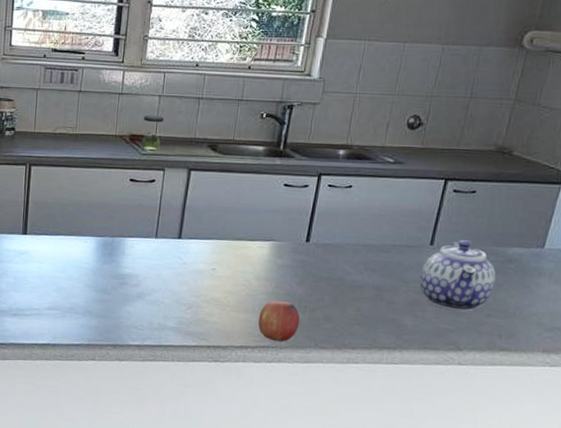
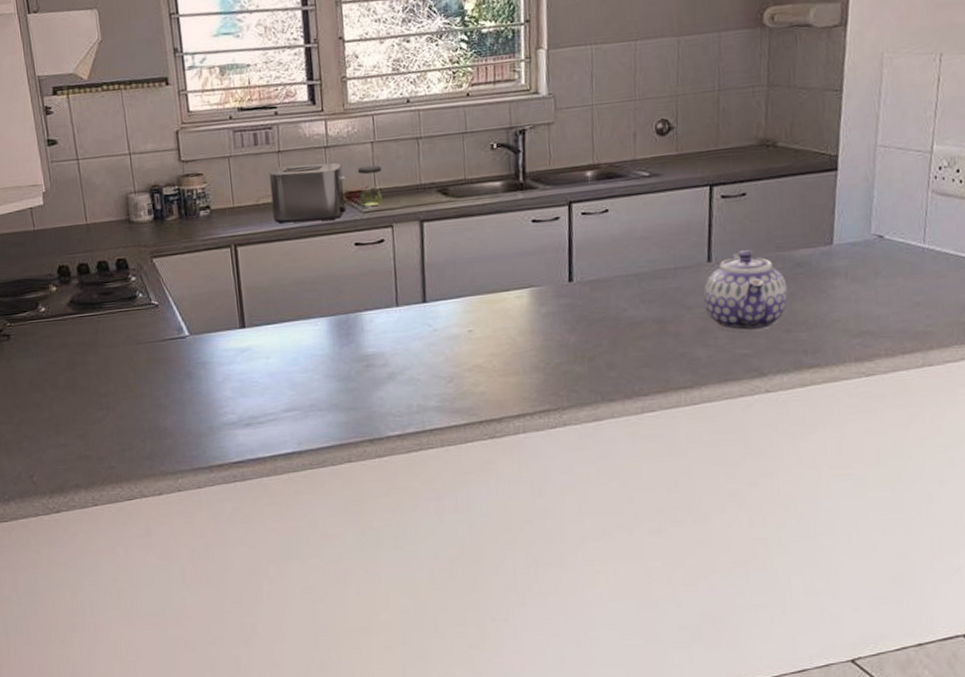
toaster: none [66,104,132,157] -> present [269,162,346,224]
fruit: present [258,300,300,342] -> none [531,354,580,402]

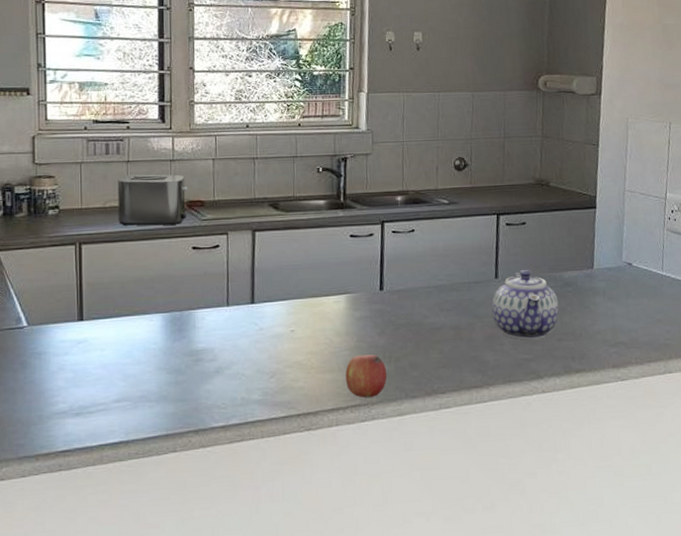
jar: present [358,165,383,206] -> none [199,179,220,215]
fruit: none [531,354,580,402] -> present [345,354,387,398]

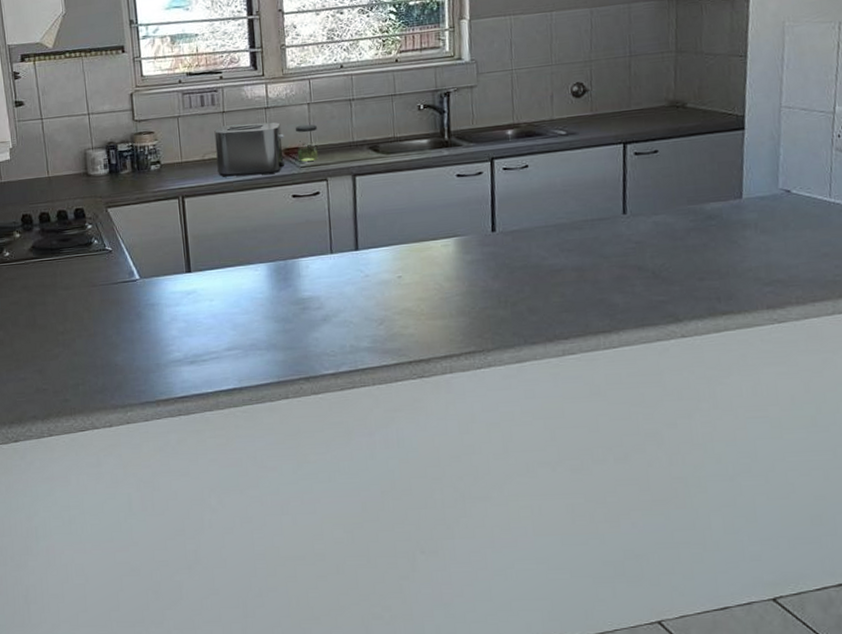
jar: none [199,179,220,215] -> present [296,124,318,162]
fruit: present [345,354,387,398] -> none [457,299,504,344]
teapot: present [491,269,560,340] -> none [619,202,701,280]

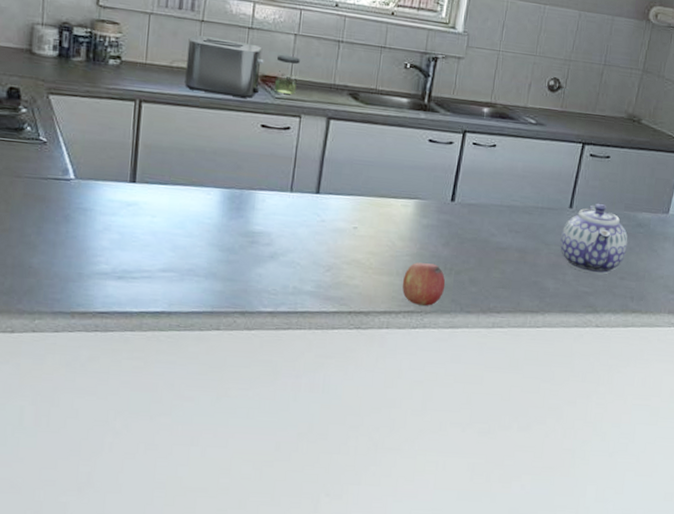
fruit: none [457,299,504,344] -> present [402,262,446,306]
teapot: none [619,202,701,280] -> present [559,203,628,275]

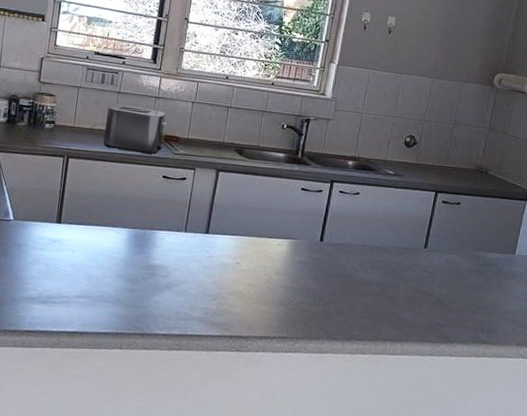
jar: present [273,55,300,94] -> none [174,119,196,151]
fruit: present [402,262,446,306] -> none [276,294,315,333]
teapot: present [559,203,628,275] -> none [416,244,478,308]

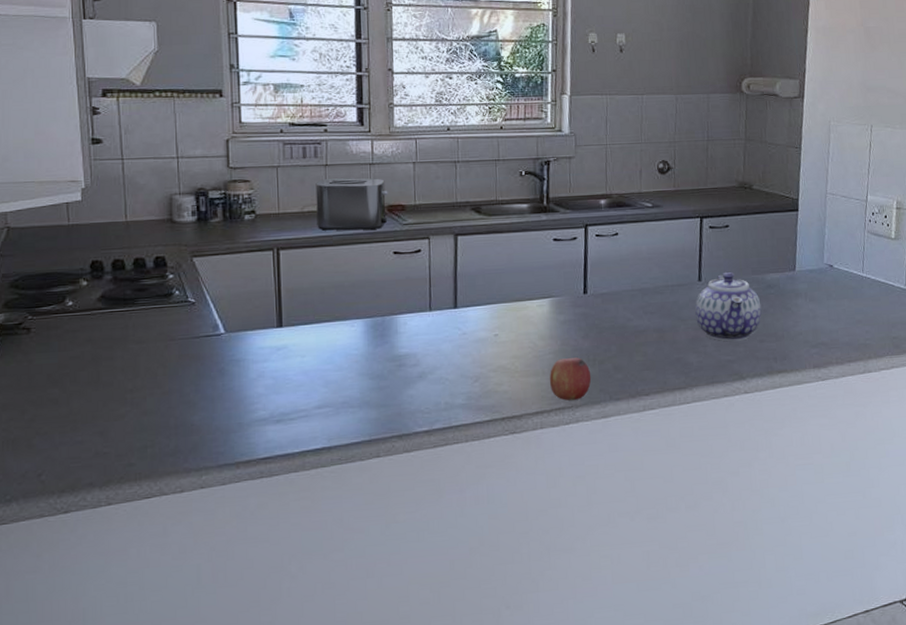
fruit: none [276,294,315,333] -> present [549,357,592,401]
teapot: none [416,244,478,308] -> present [694,271,762,341]

